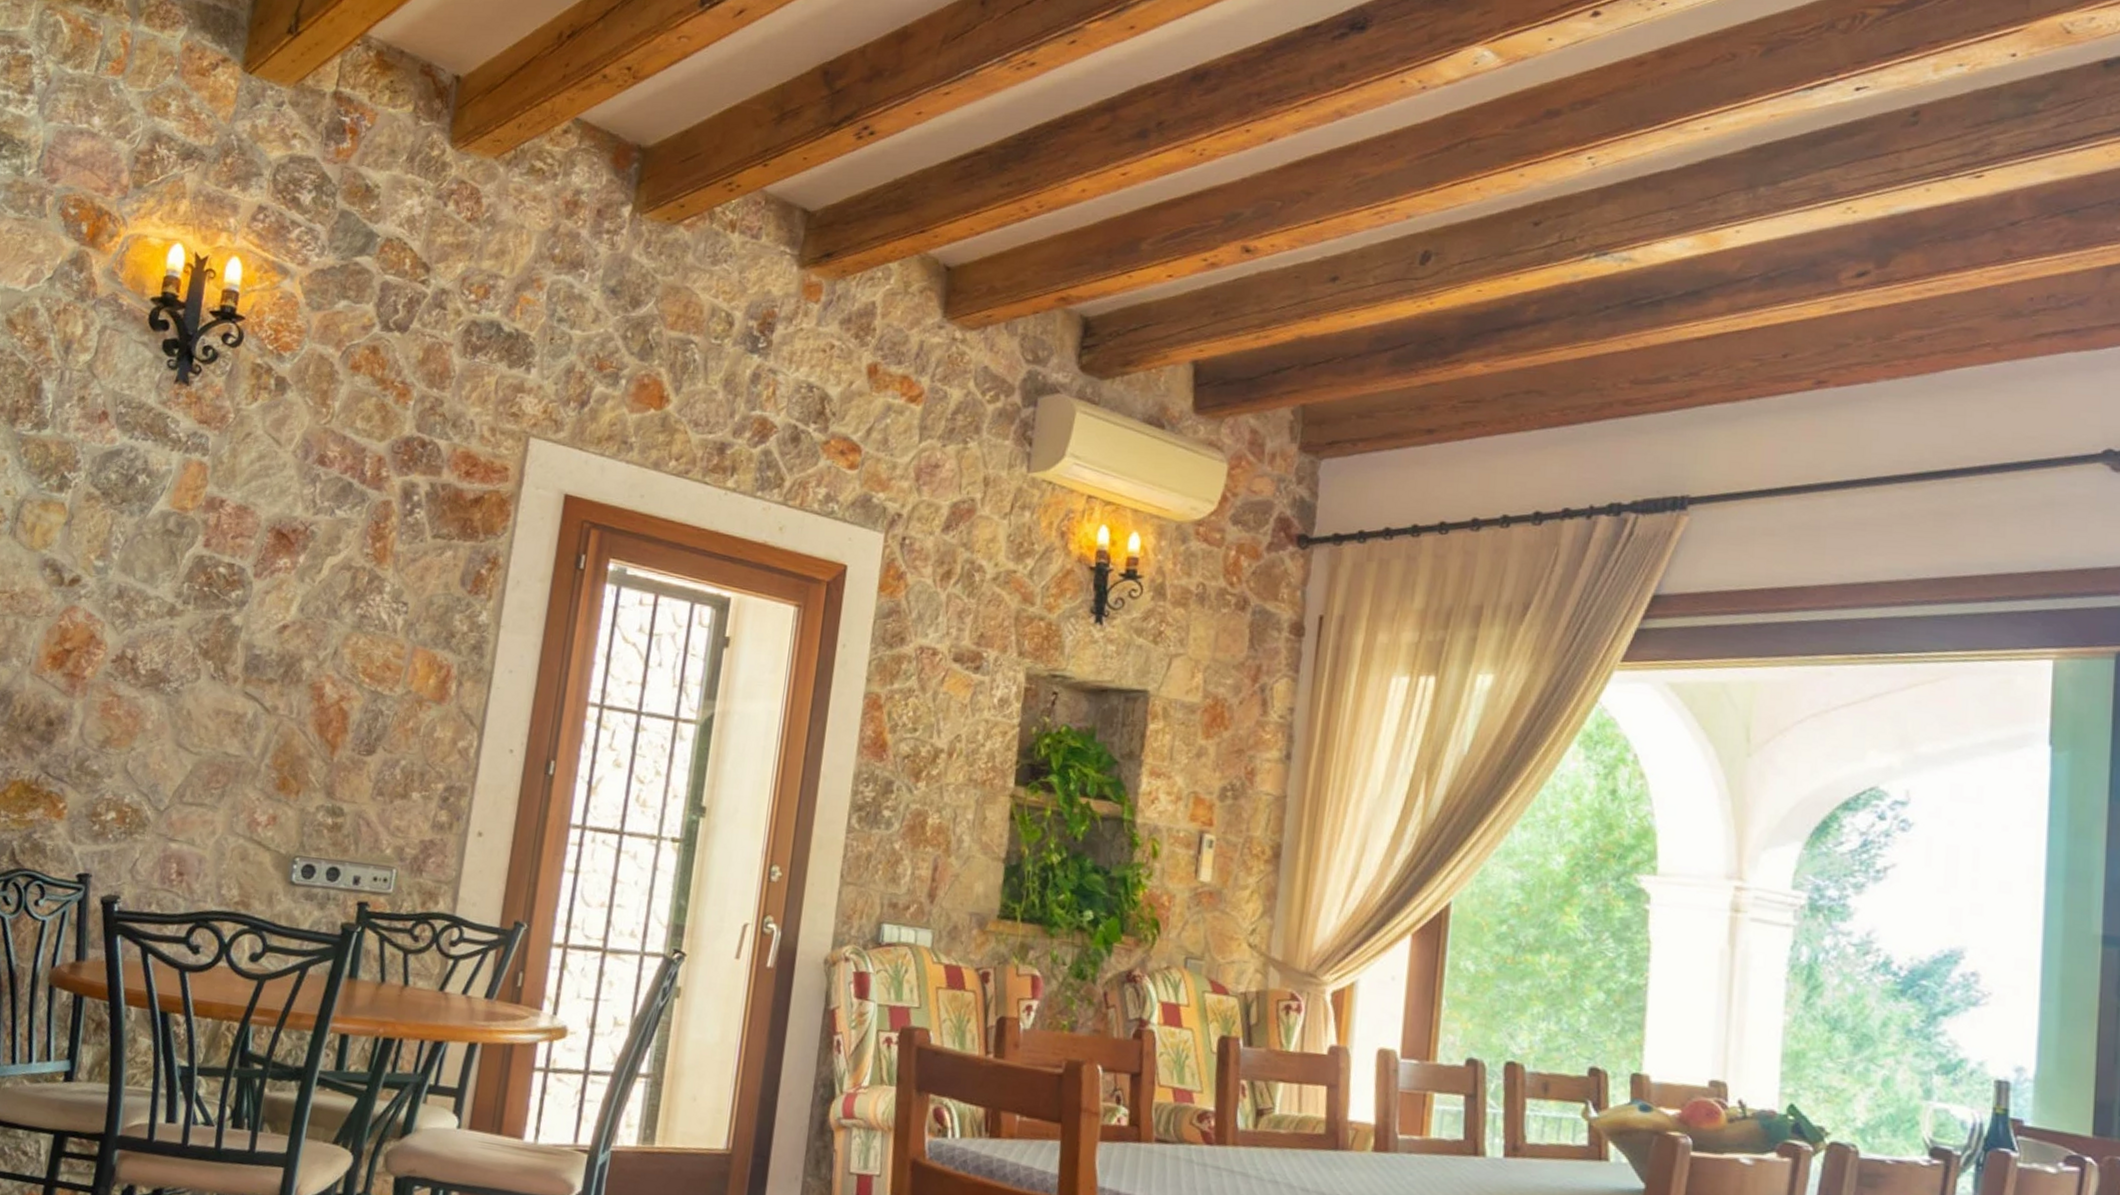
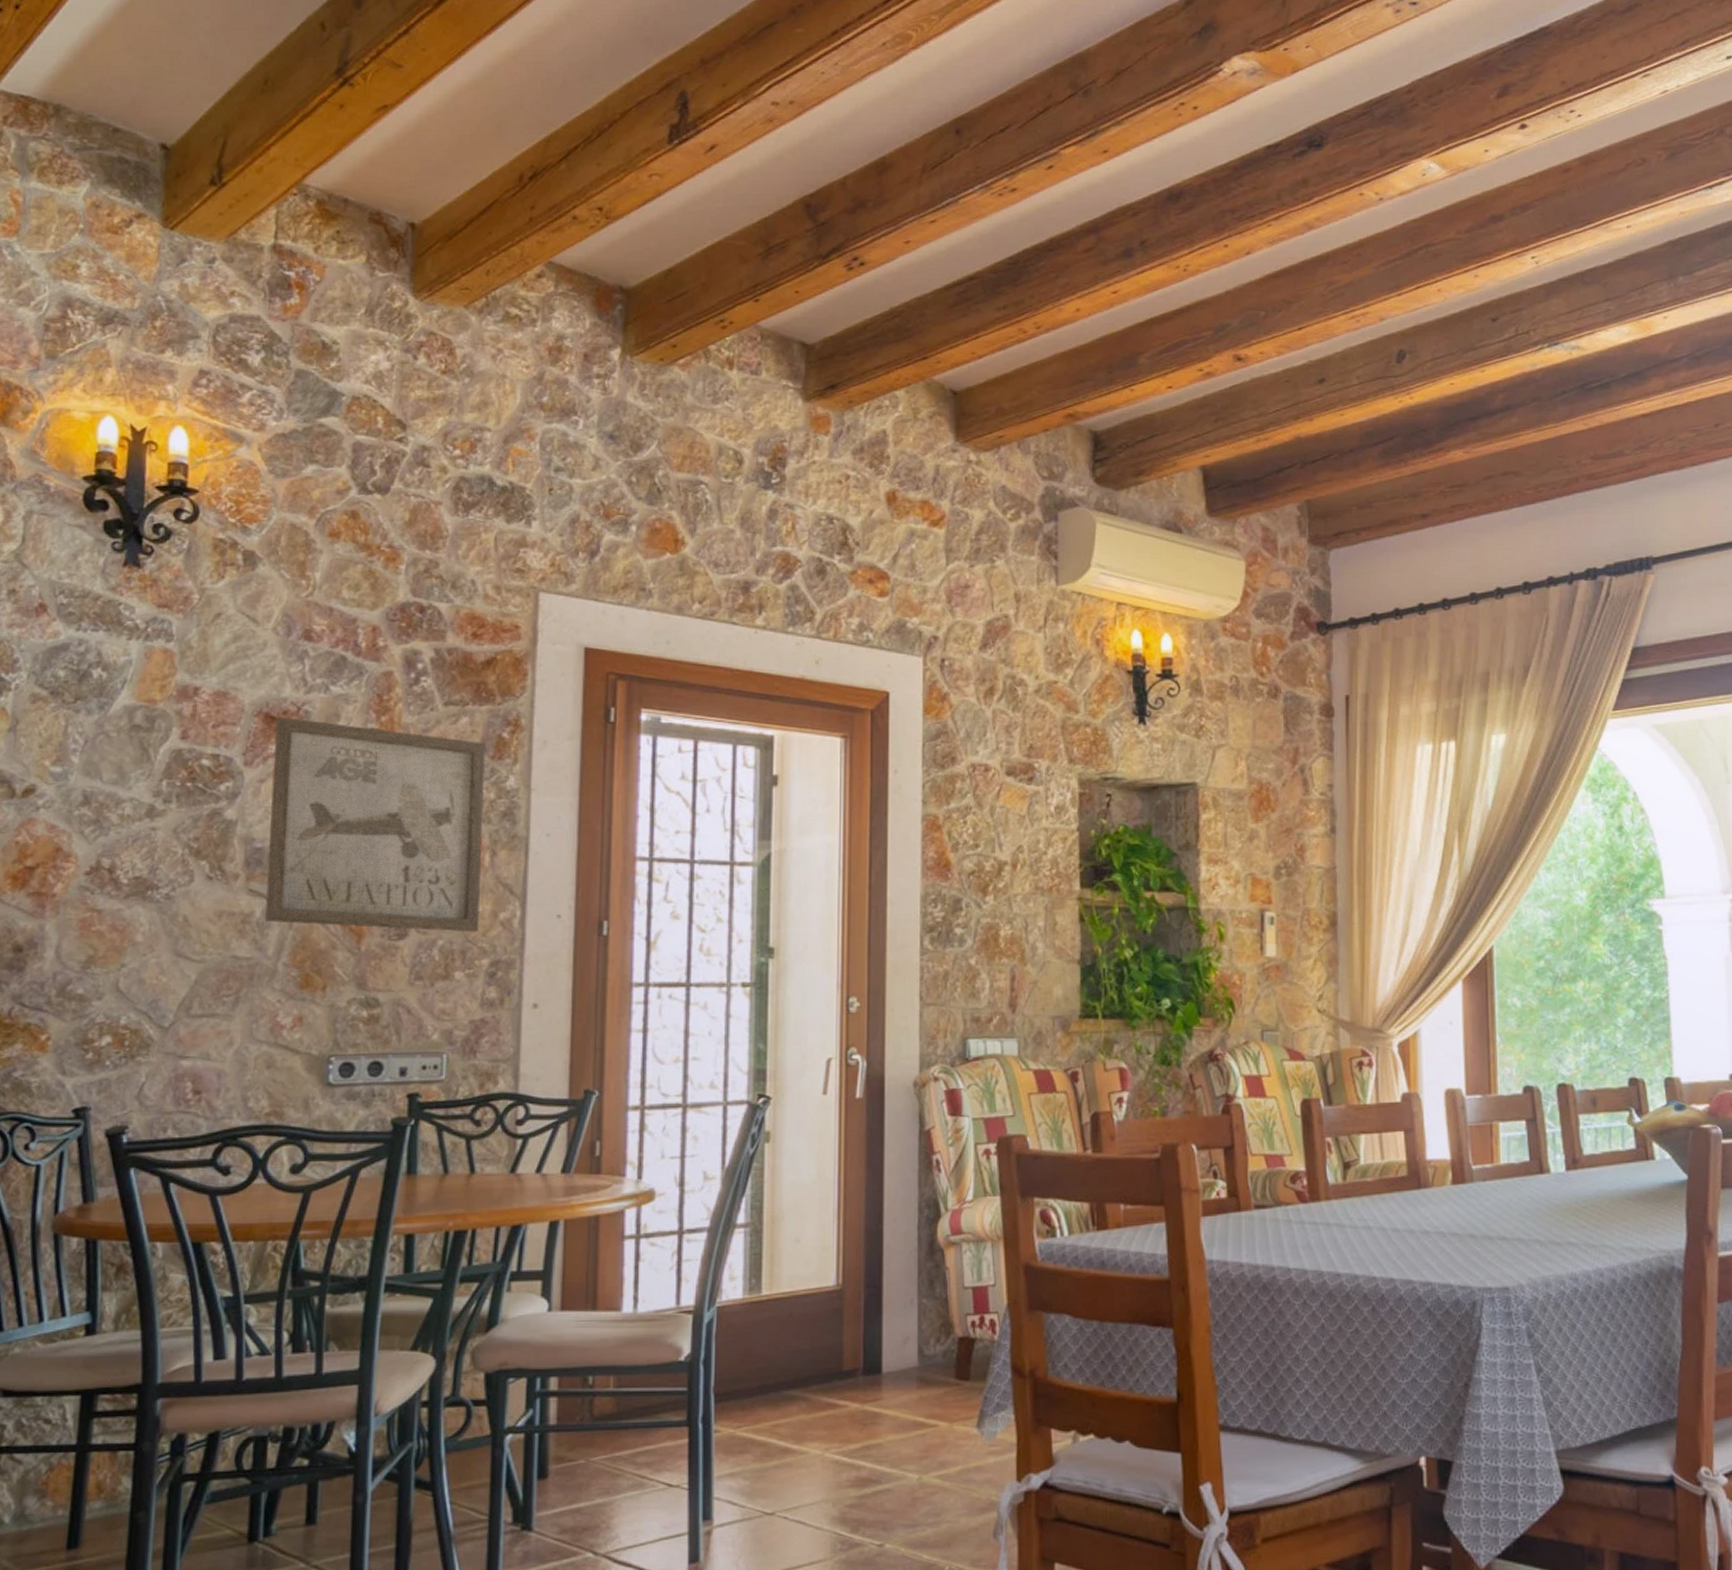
wall art: none [255,534,465,757] -> present [265,716,485,933]

